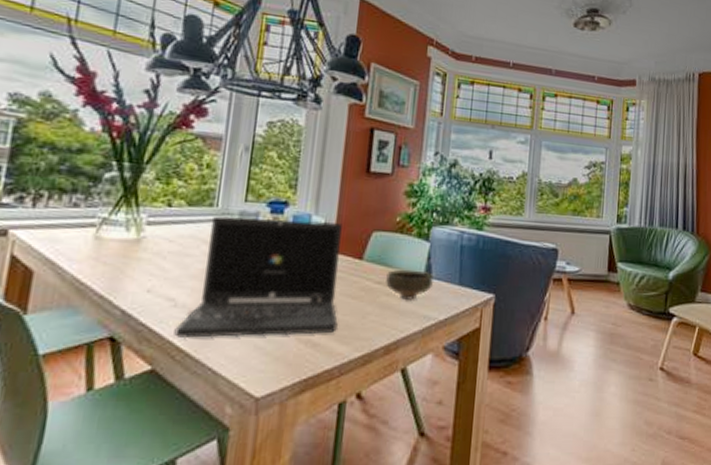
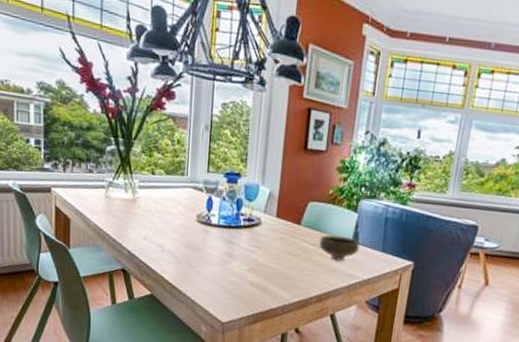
laptop: present [174,215,342,339] -> none [164,183,284,281]

